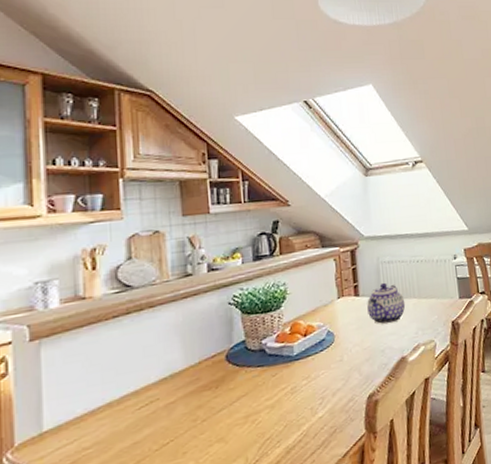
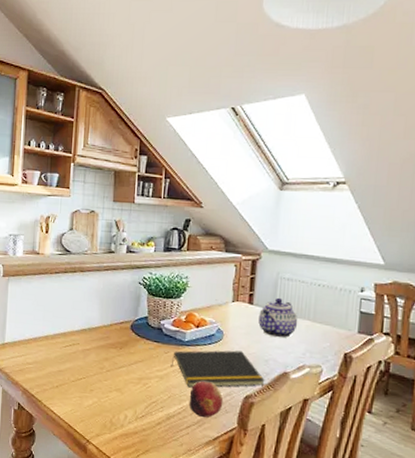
notepad: none [281,348,385,407] -> present [171,350,265,388]
fruit: none [308,392,347,437] -> present [188,381,224,418]

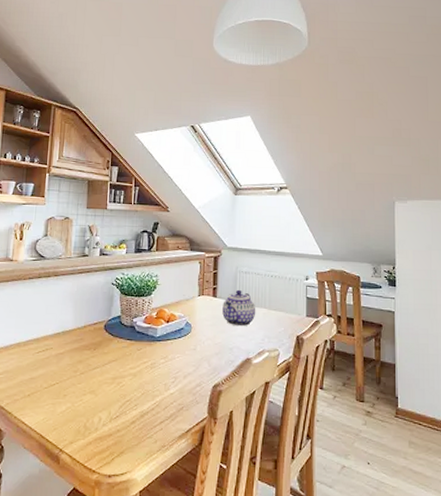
notepad: present [171,350,265,388] -> none [143,342,231,382]
fruit: present [188,381,224,418] -> none [161,374,194,410]

